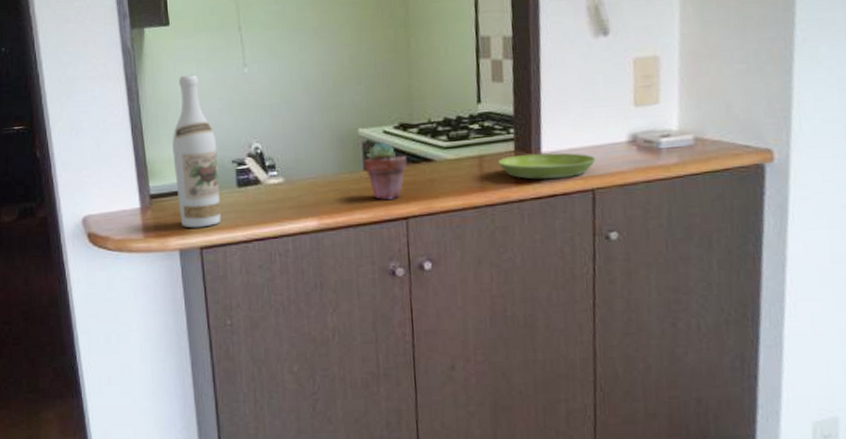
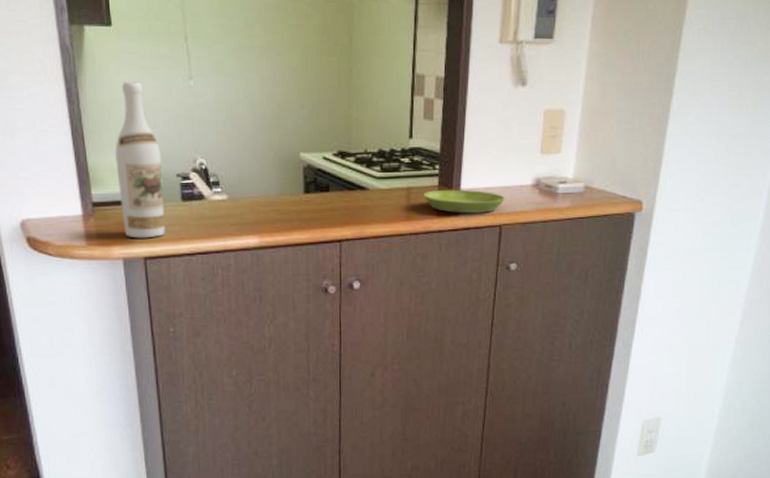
potted succulent: present [363,141,407,201] -> none [303,167,343,224]

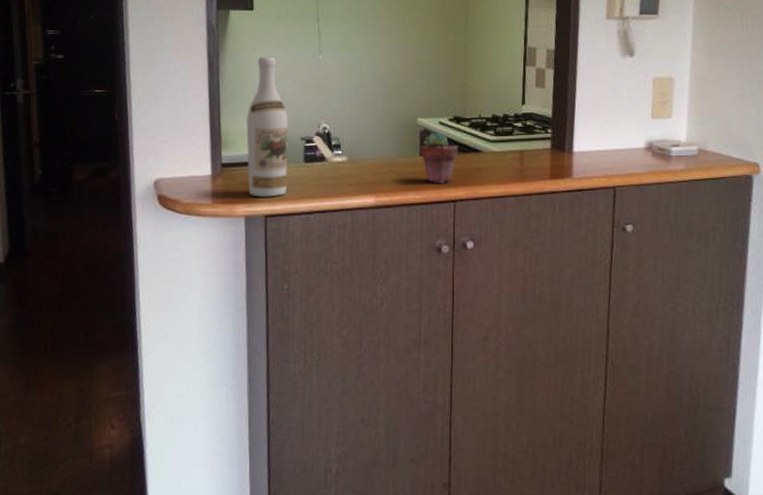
potted succulent: none [303,167,343,224] -> present [420,131,458,184]
saucer: present [424,189,505,214] -> none [537,152,618,176]

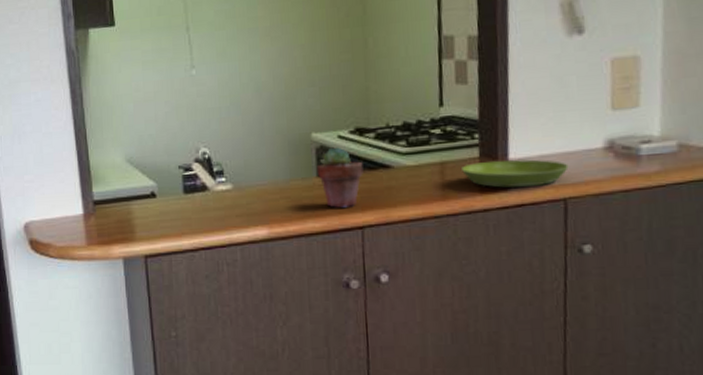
wine bottle: present [246,56,288,197] -> none [116,76,167,236]
saucer: none [537,152,618,176] -> present [462,159,569,189]

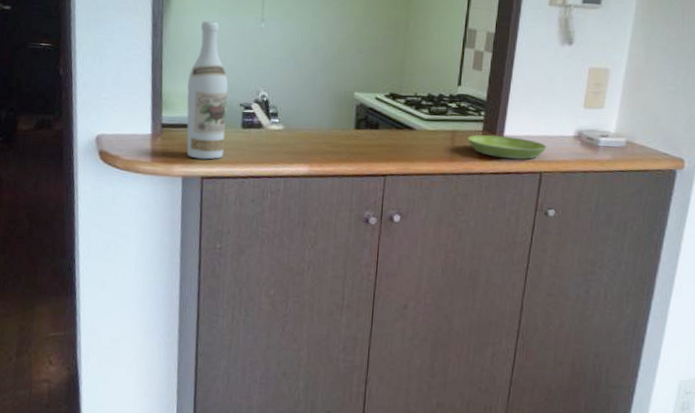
wine bottle: none [116,76,167,236] -> present [186,20,228,160]
potted succulent: present [316,147,364,209] -> none [354,106,392,158]

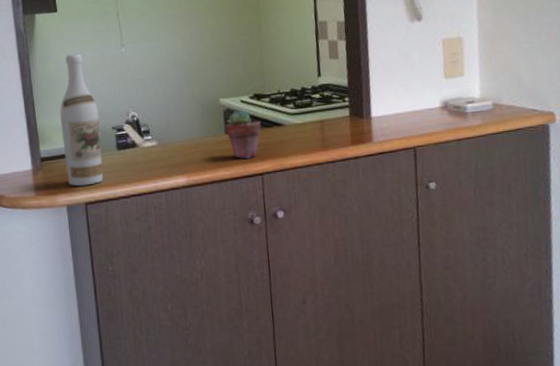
potted succulent: none [354,106,392,158] -> present [224,109,262,159]
saucer: present [468,135,547,160] -> none [337,117,416,140]

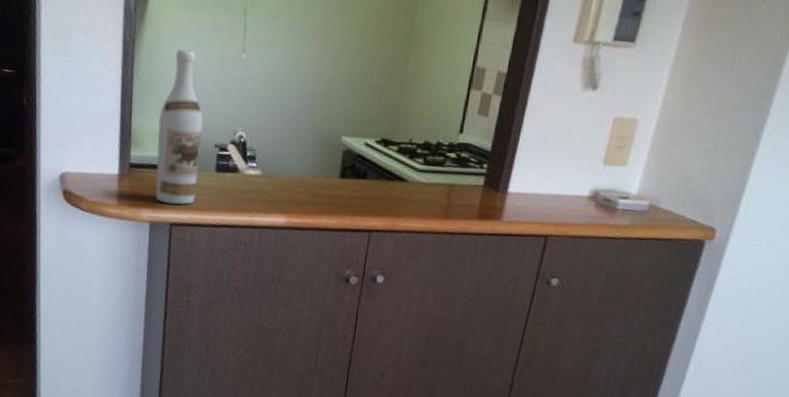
potted succulent: present [224,109,262,159] -> none [339,153,382,211]

